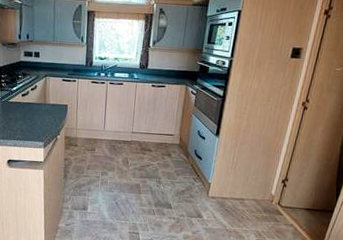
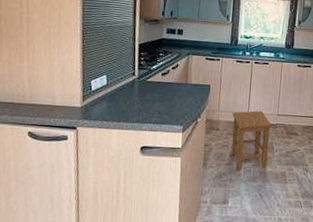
stool: none [89,128,127,183] -> present [231,111,272,172]

